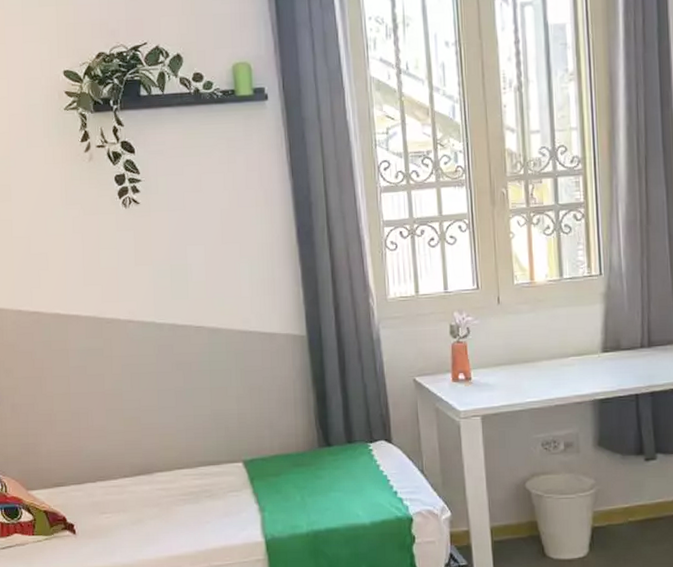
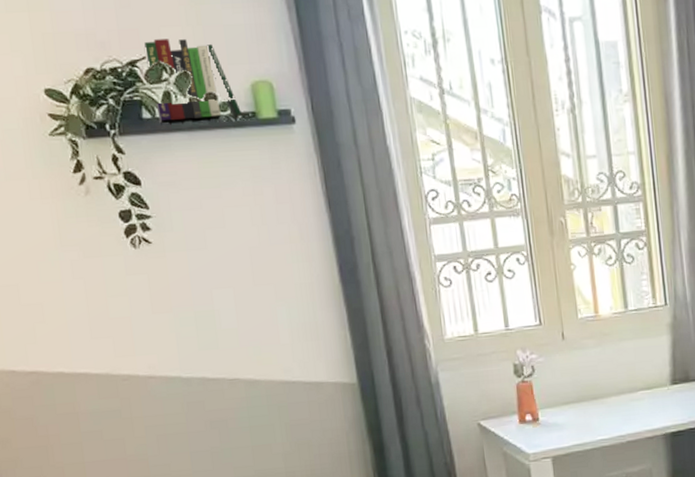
books: none [146,27,223,101] -> present [144,39,243,125]

